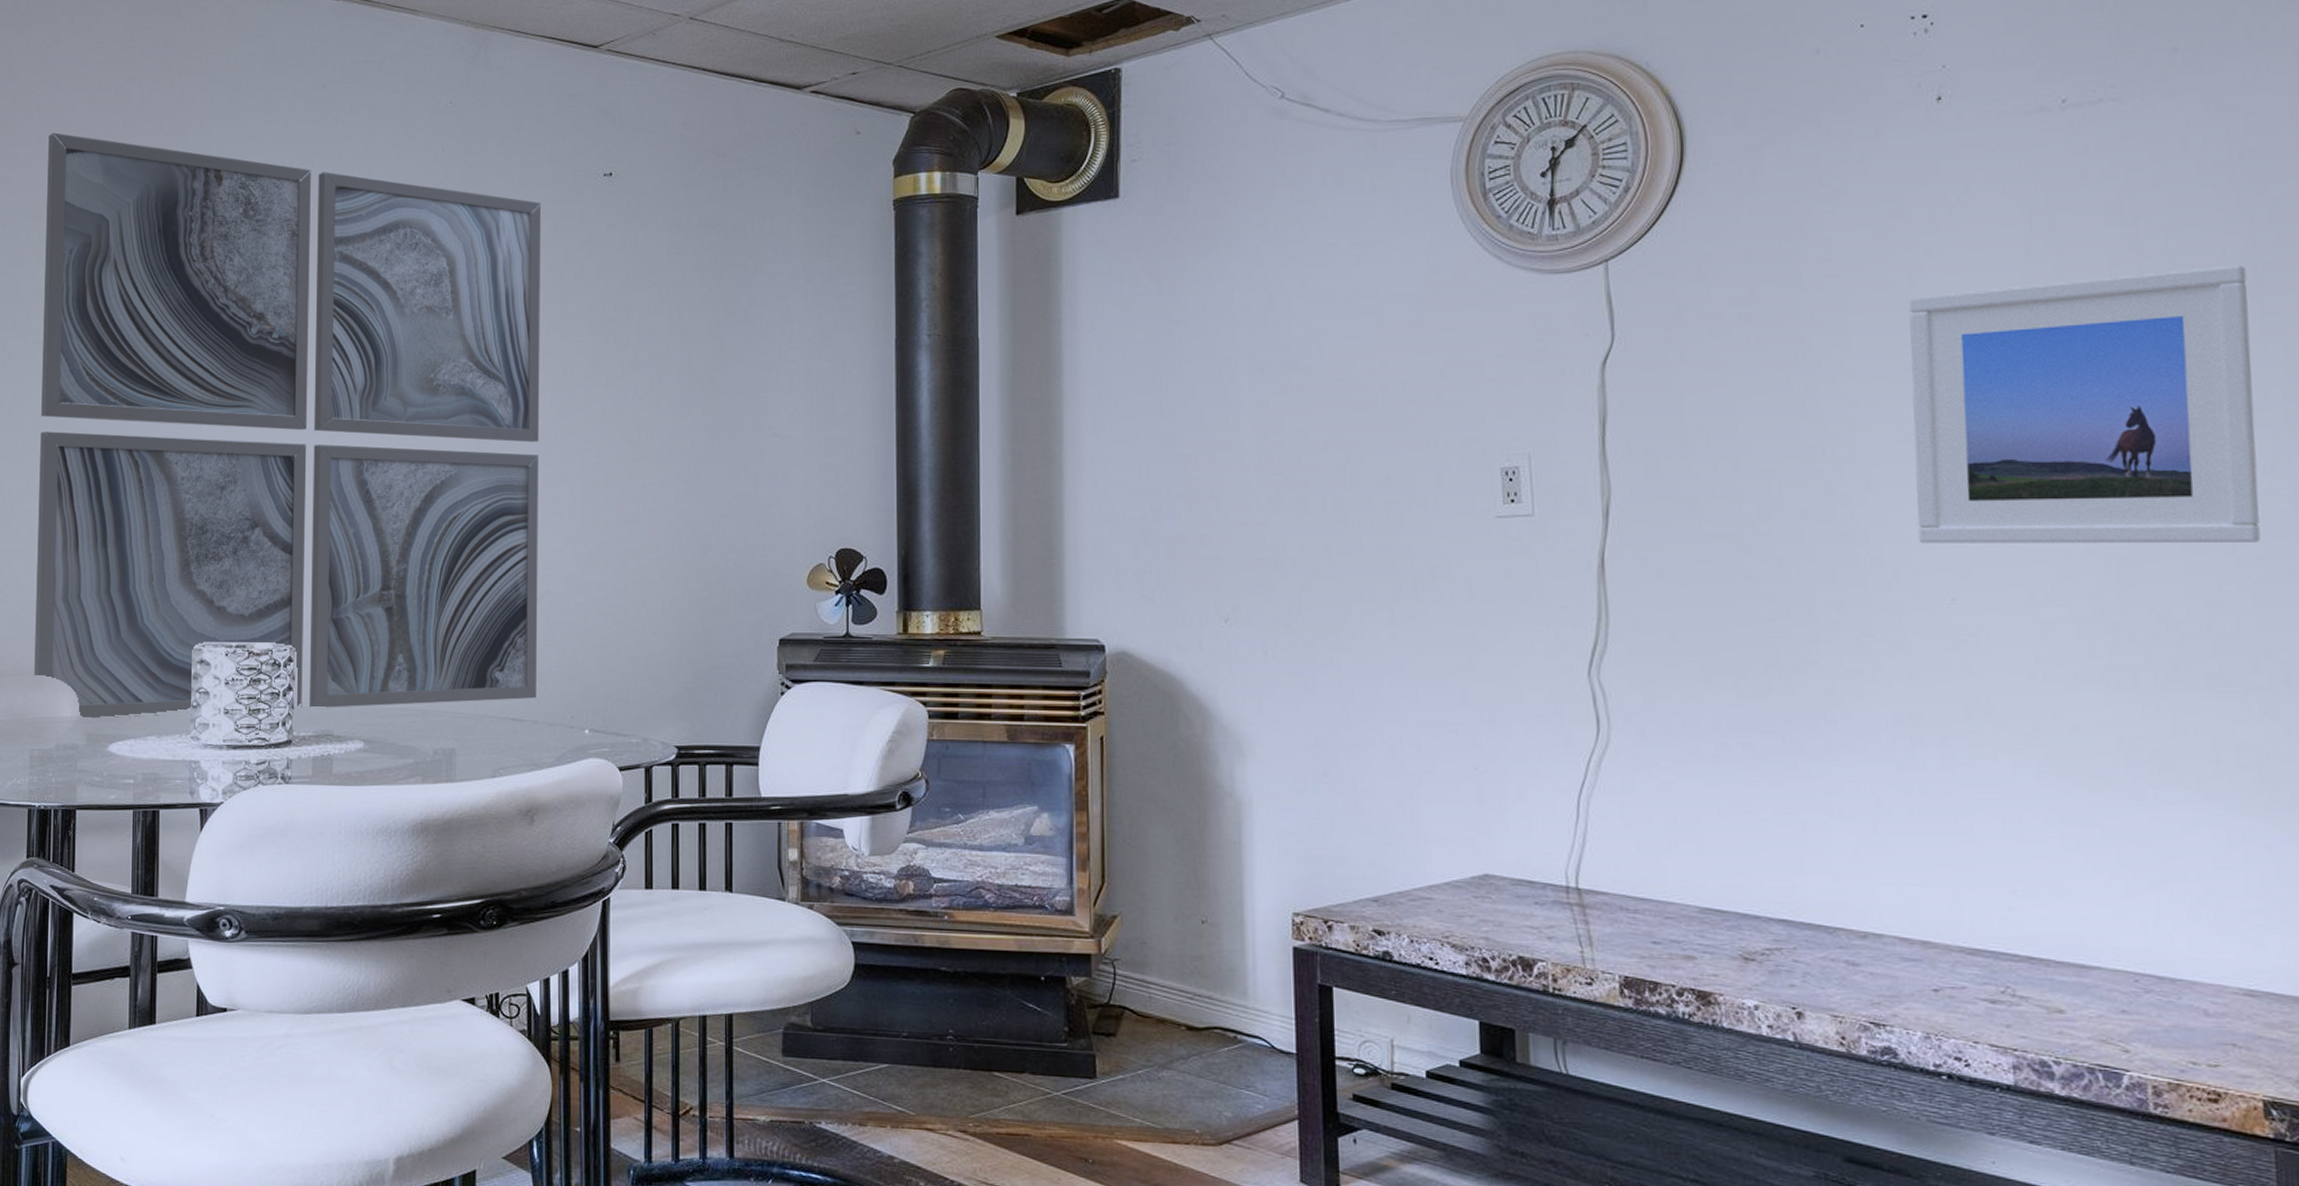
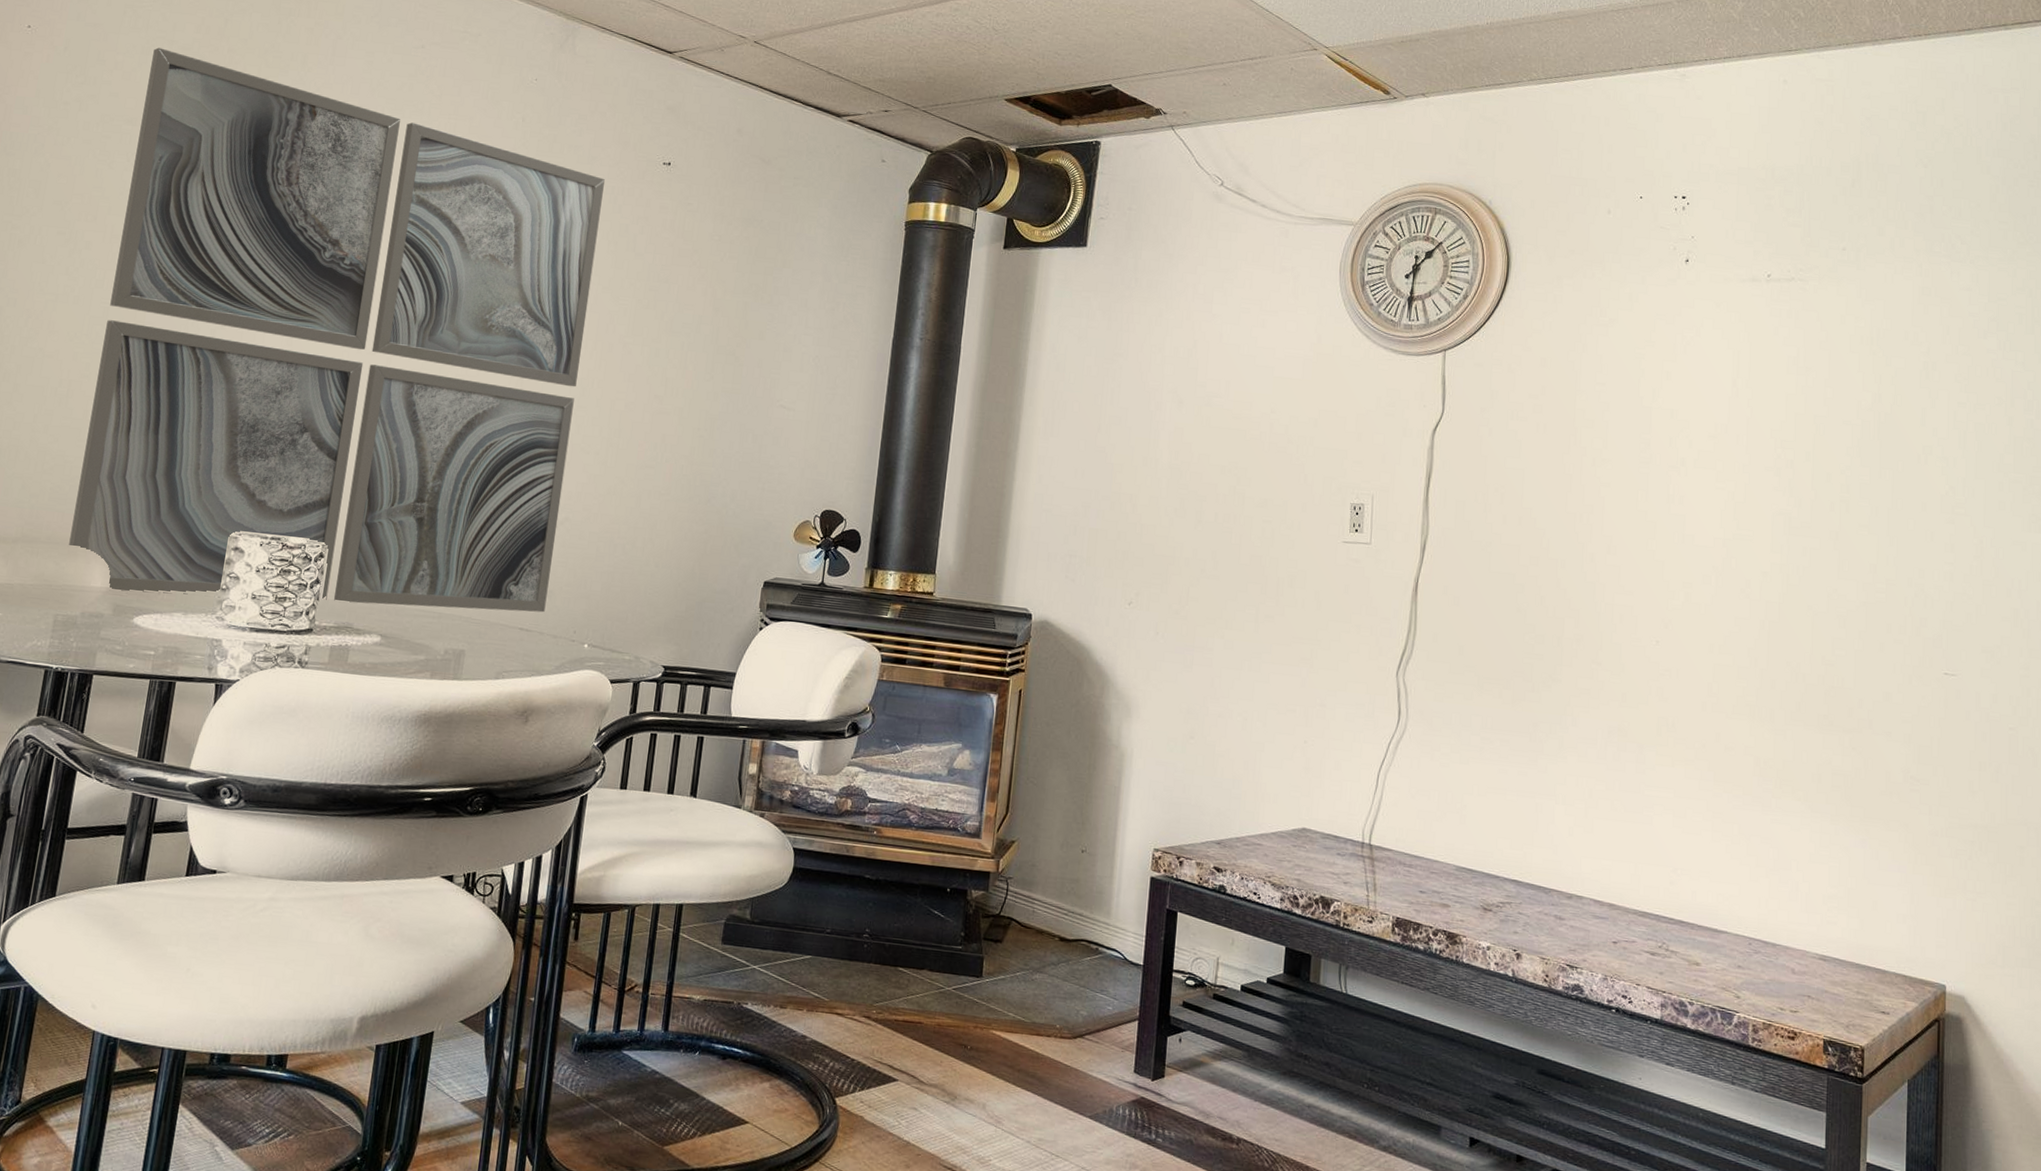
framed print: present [1908,264,2261,543] -> none [1639,408,1873,621]

